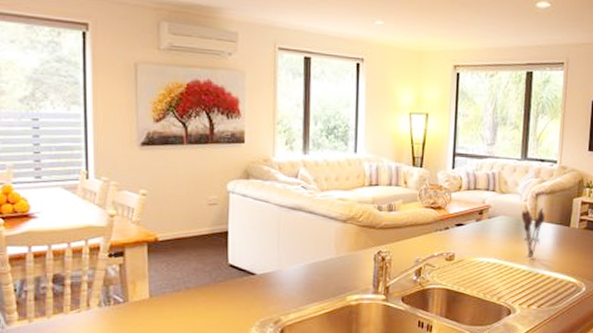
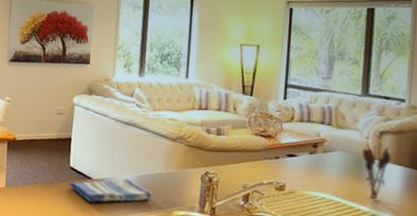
dish towel: none [230,269,324,300] -> present [70,178,153,203]

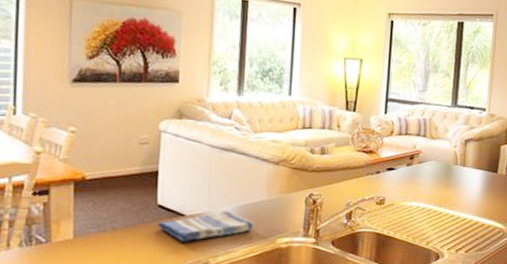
utensil holder: present [362,147,391,200] -> none [450,154,474,203]

